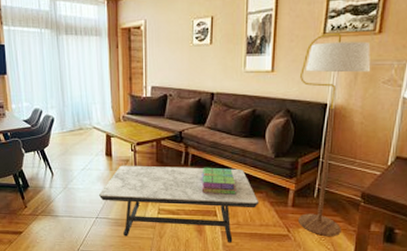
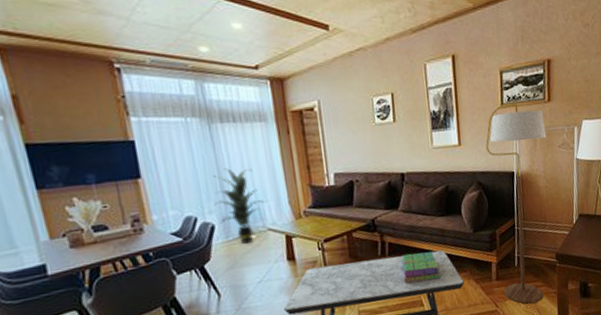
indoor plant: none [55,73,92,136] -> present [213,168,264,244]

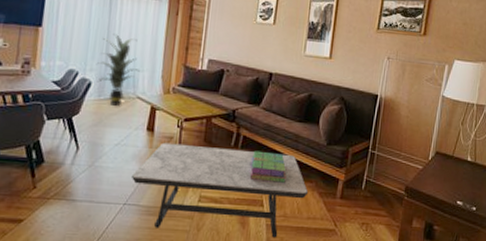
floor lamp: present [486,102,547,304] -> none [346,29,417,232]

